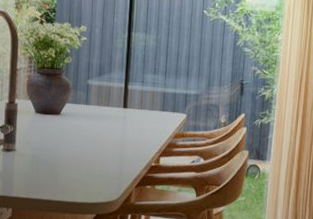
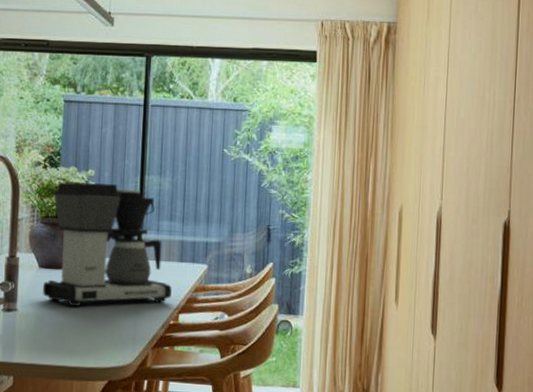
coffee maker: none [39,36,154,149] -> present [43,181,172,307]

